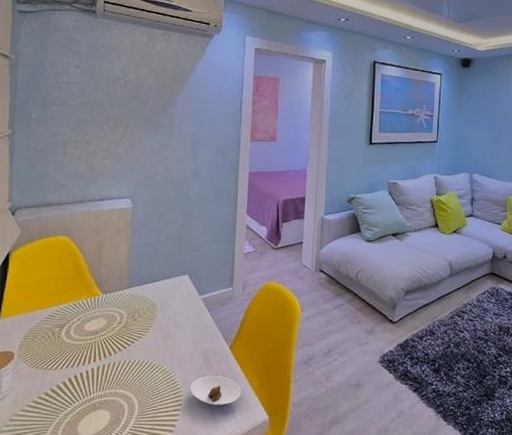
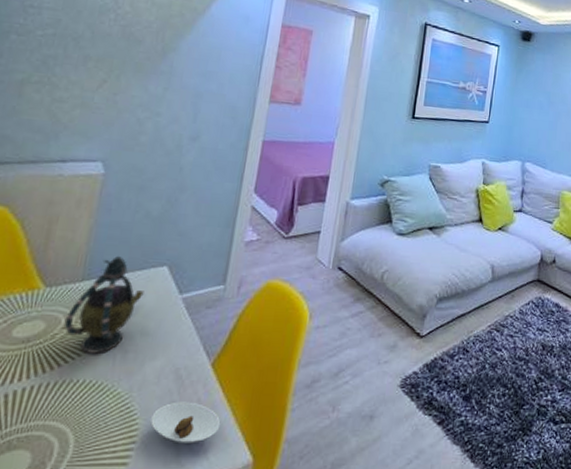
teapot: none [119,268,173,342] -> present [63,255,144,355]

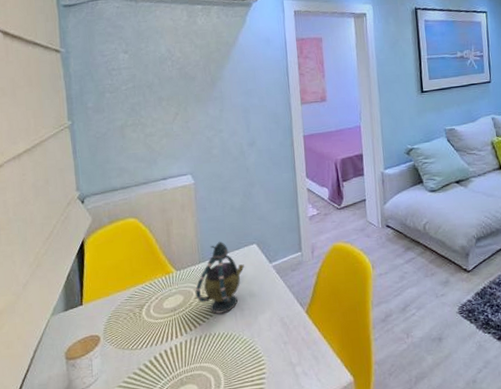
saucer: present [150,401,221,443] -> none [272,341,323,371]

